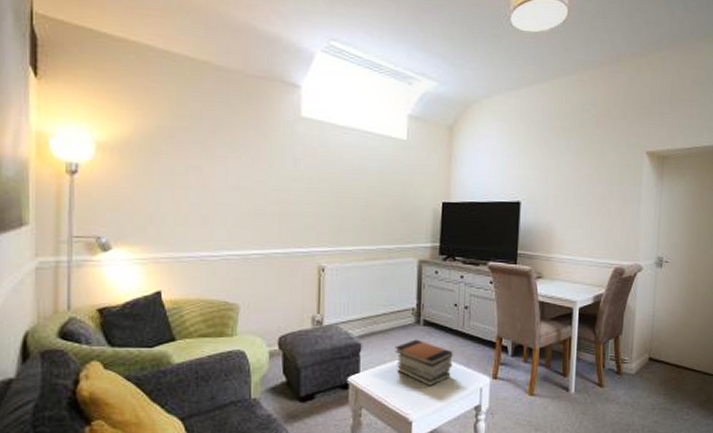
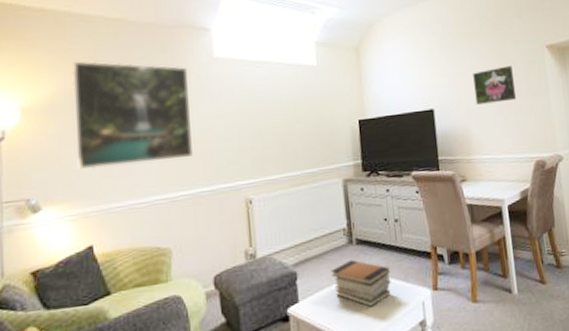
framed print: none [151,101,271,217] -> present [72,61,193,170]
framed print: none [565,167,608,204] -> present [473,65,517,105]

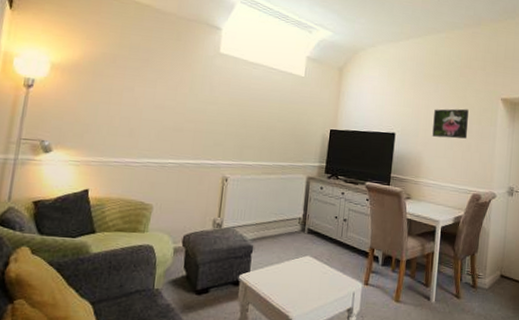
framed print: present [72,61,193,170] -> none [88,33,195,132]
book stack: present [331,260,391,308] -> none [281,245,332,289]

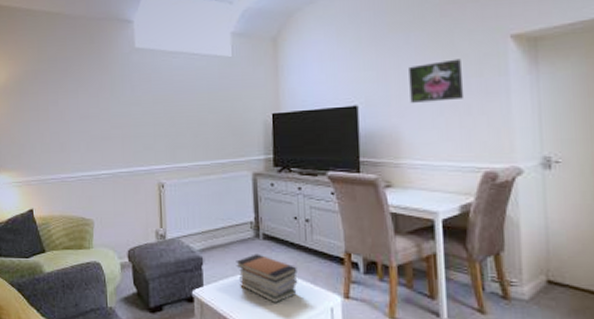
book stack: none [281,245,332,289] -> present [236,254,298,304]

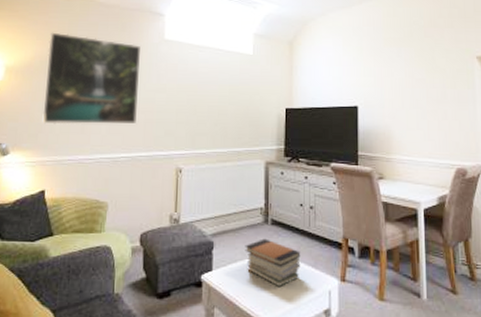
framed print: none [20,50,114,145] -> present [42,32,140,124]
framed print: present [409,58,465,103] -> none [400,72,442,107]

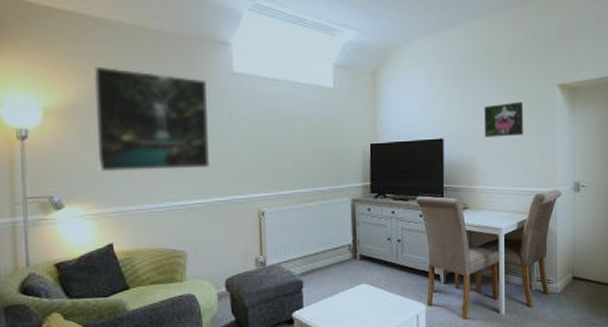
book stack: present [245,238,301,288] -> none [335,273,390,317]
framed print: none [400,72,442,107] -> present [484,101,524,137]

